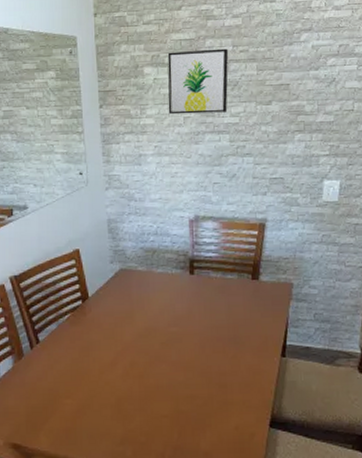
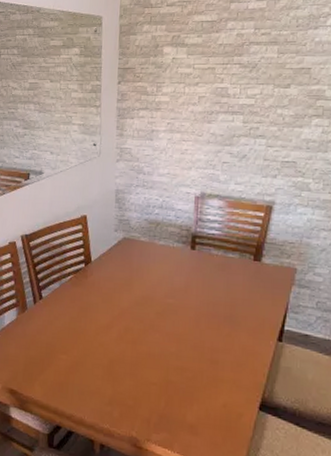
wall art: present [167,48,229,115] -> none [184,31,250,94]

